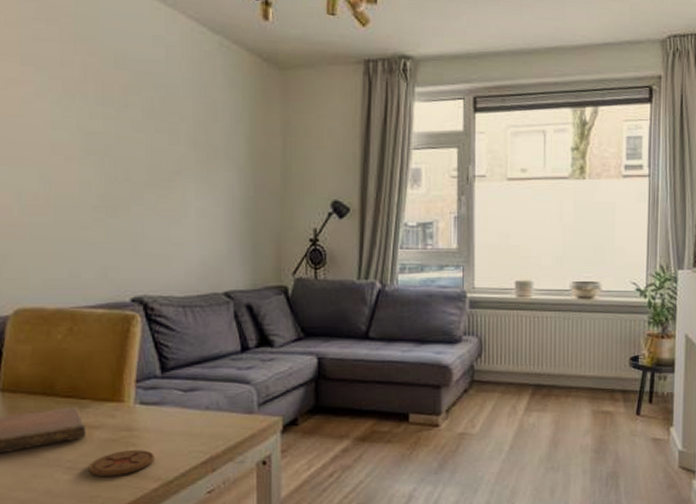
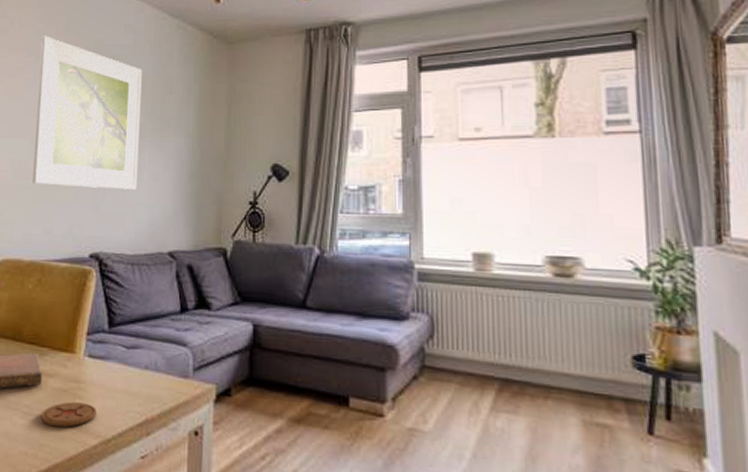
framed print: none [40,40,183,228] -> present [32,35,142,190]

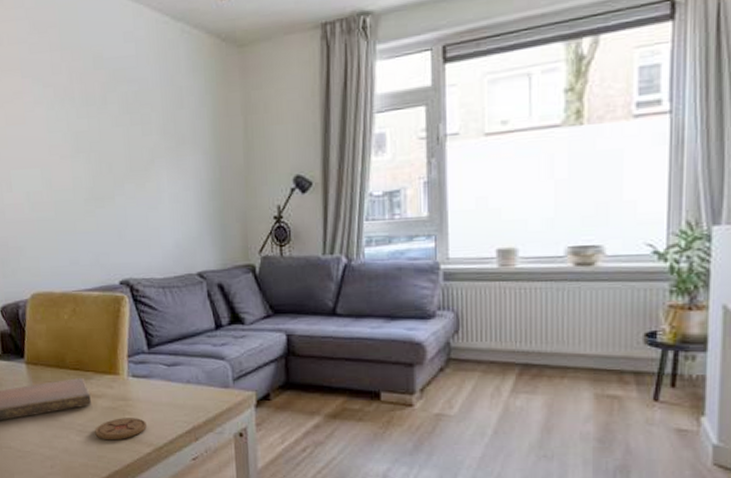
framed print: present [32,35,142,190] -> none [34,52,159,216]

